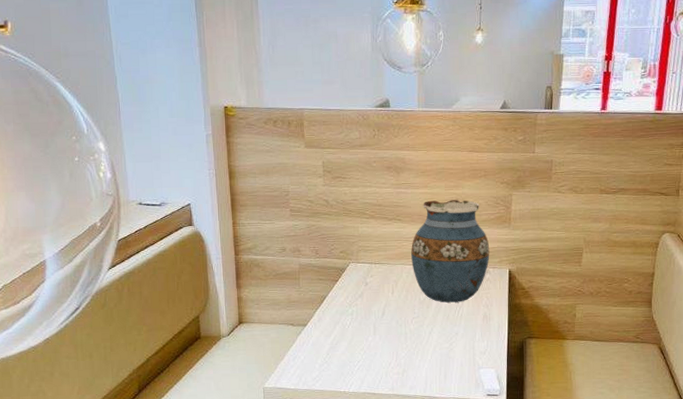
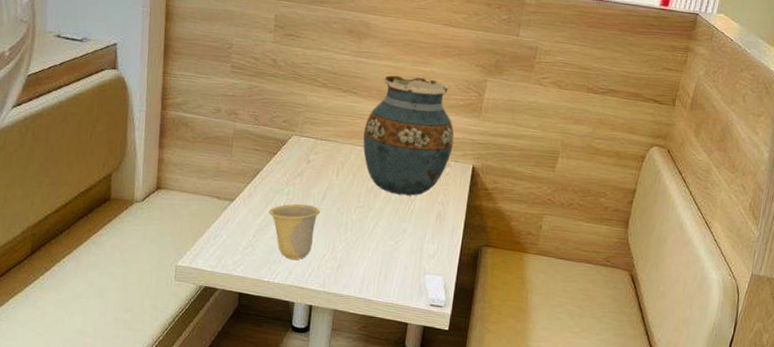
cup: none [337,321,383,371] -> present [268,203,321,260]

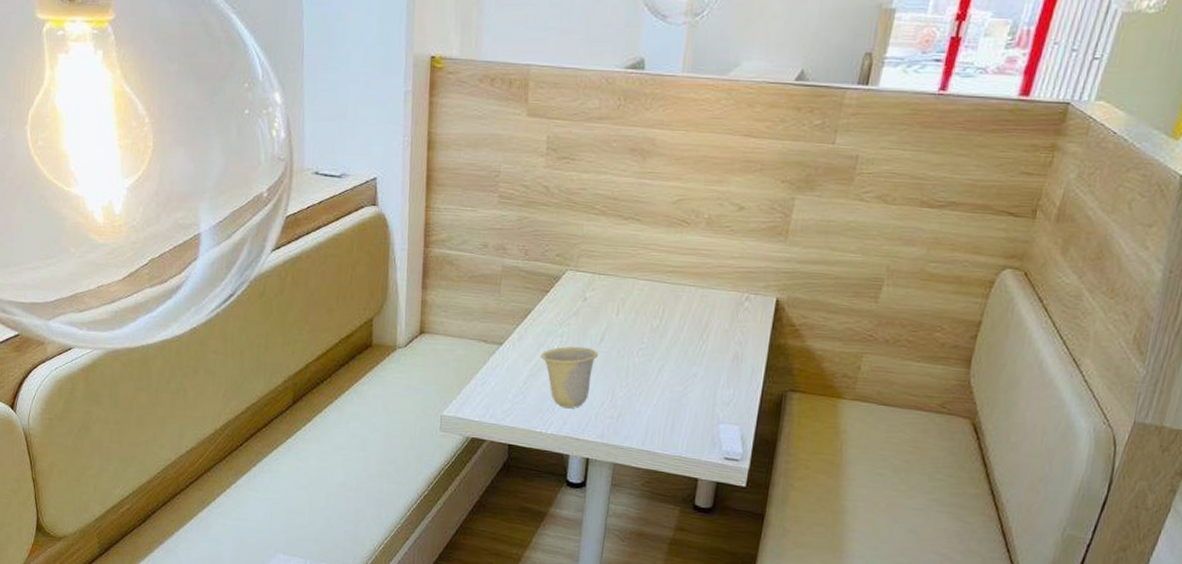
vase: present [363,75,454,196] -> none [647,198,755,335]

